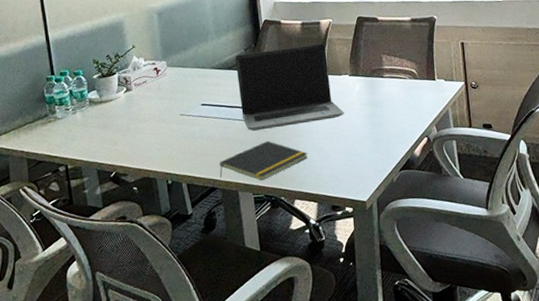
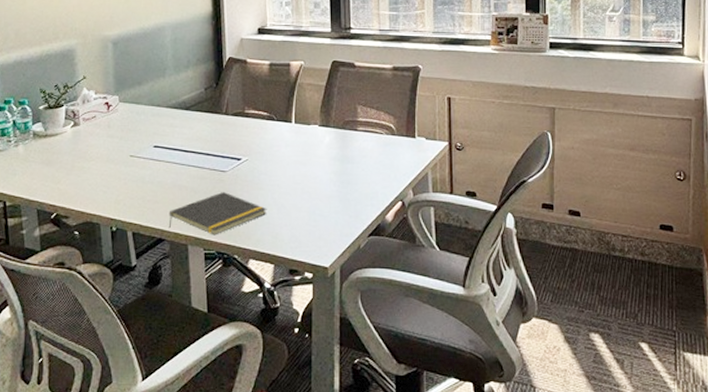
laptop computer: present [235,43,344,131] -> none [194,88,311,179]

